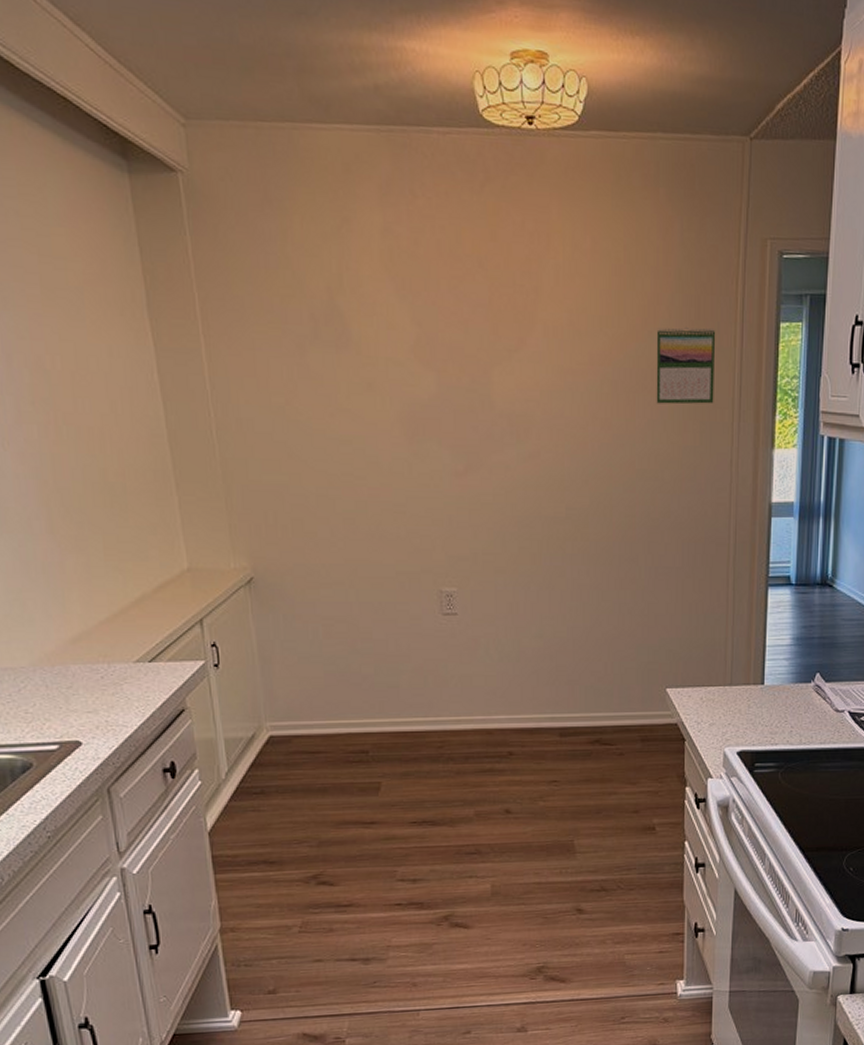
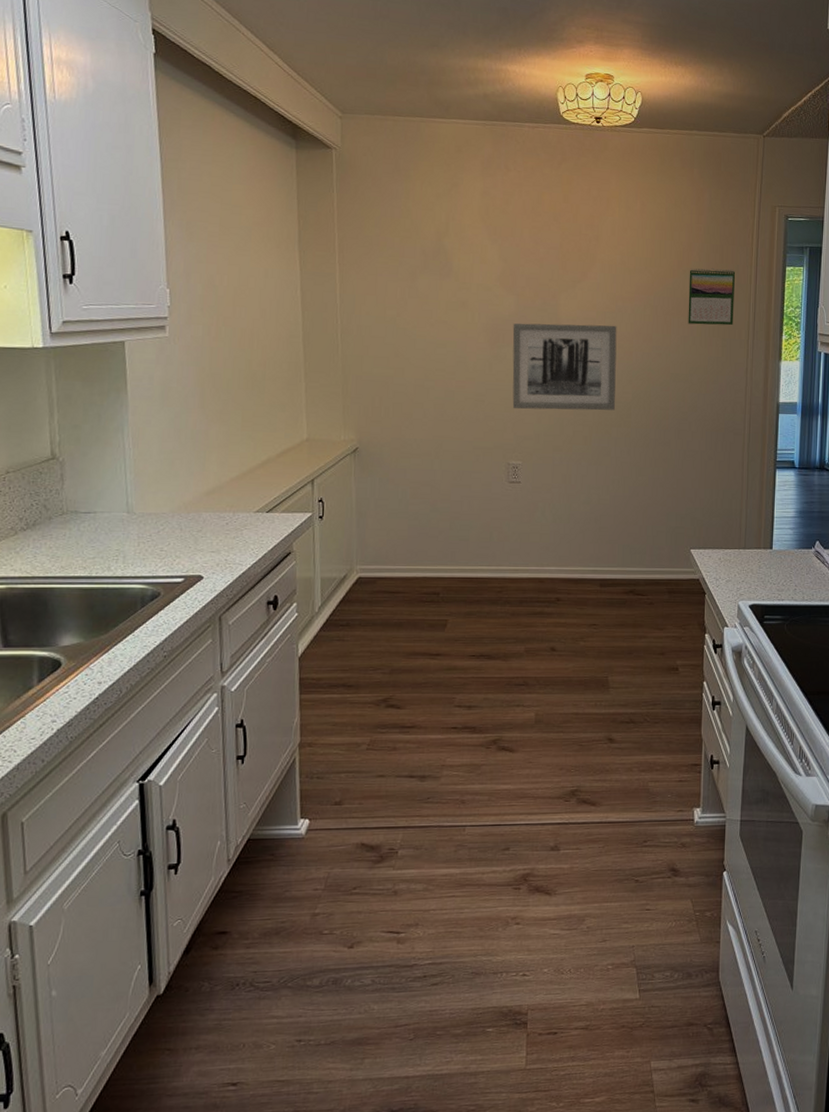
wall art: none [434,408,568,522] -> present [512,323,617,411]

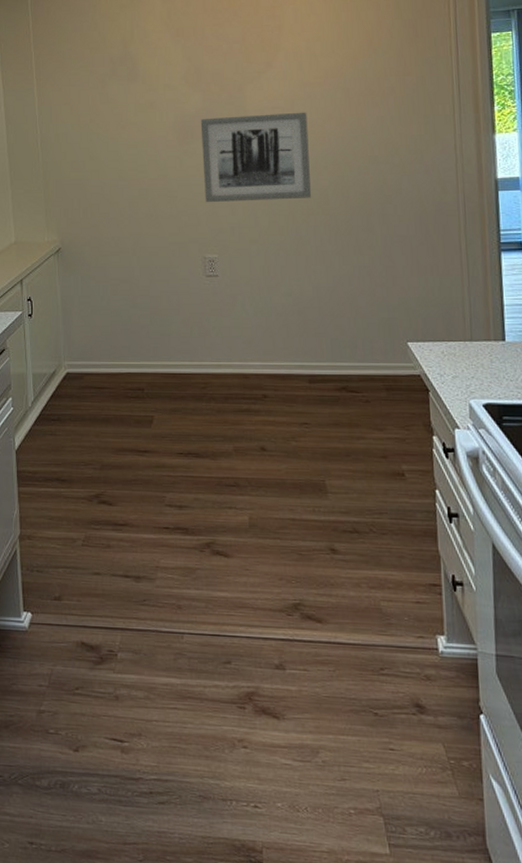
calendar: present [688,268,736,326] -> none [380,43,435,104]

